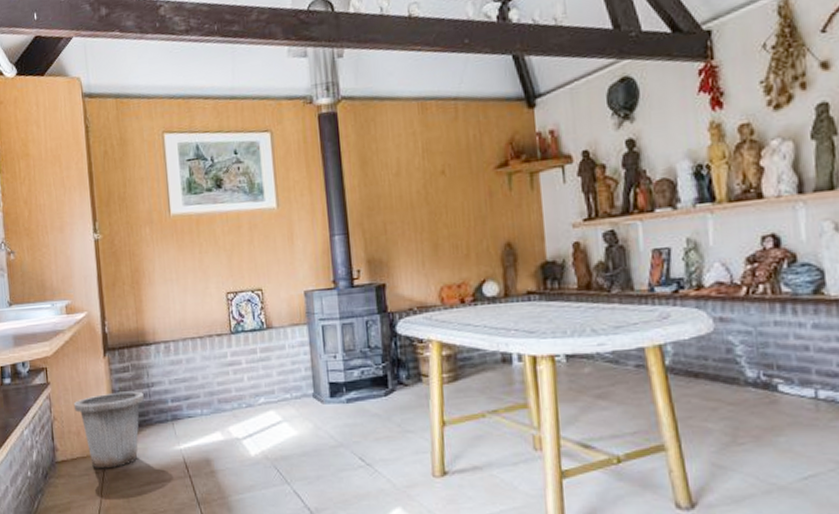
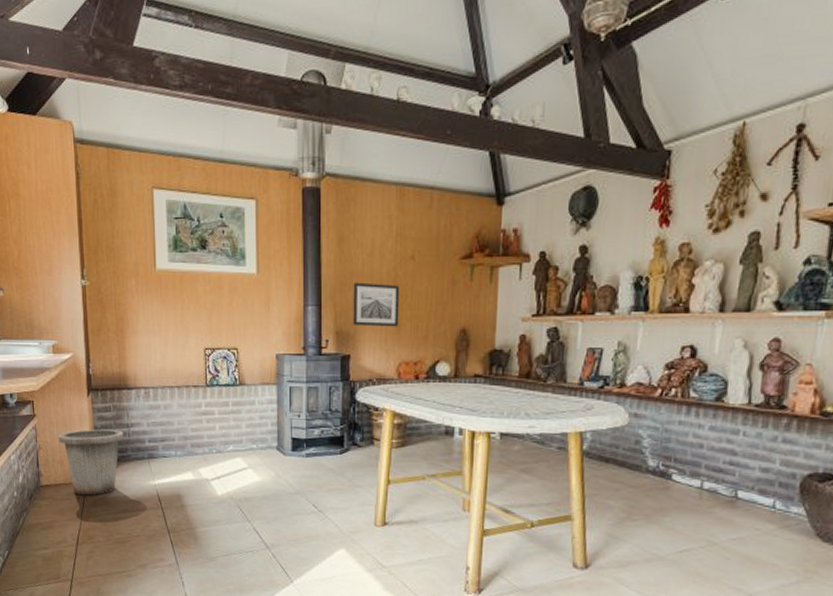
wall art: none [381,203,436,252] -> present [352,282,400,327]

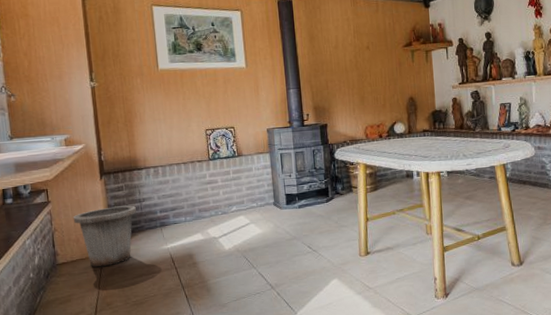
wall art: present [352,282,400,327] -> none [324,68,363,101]

